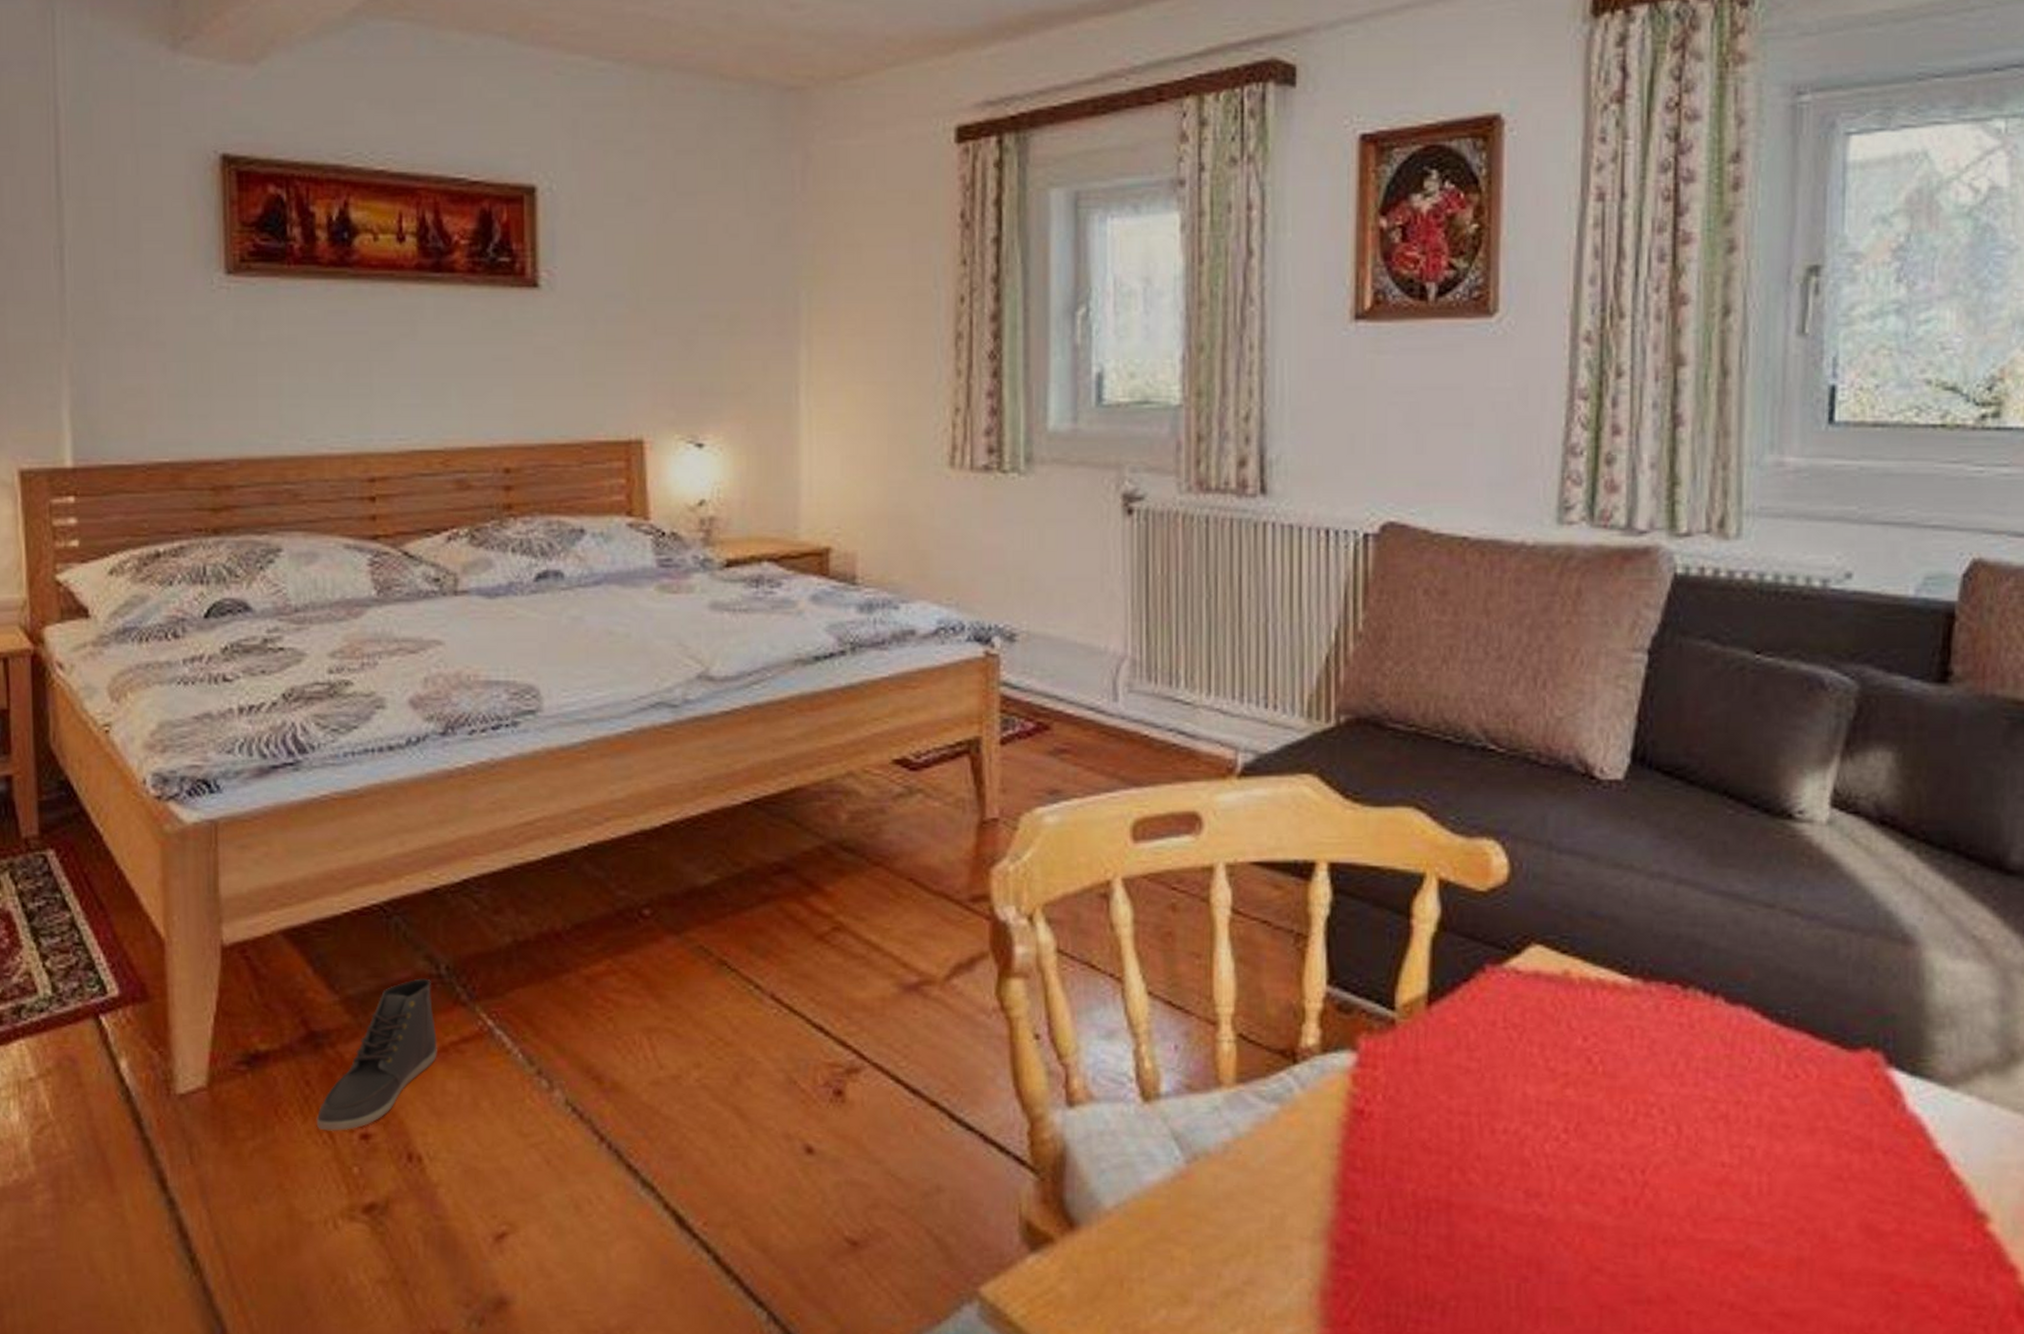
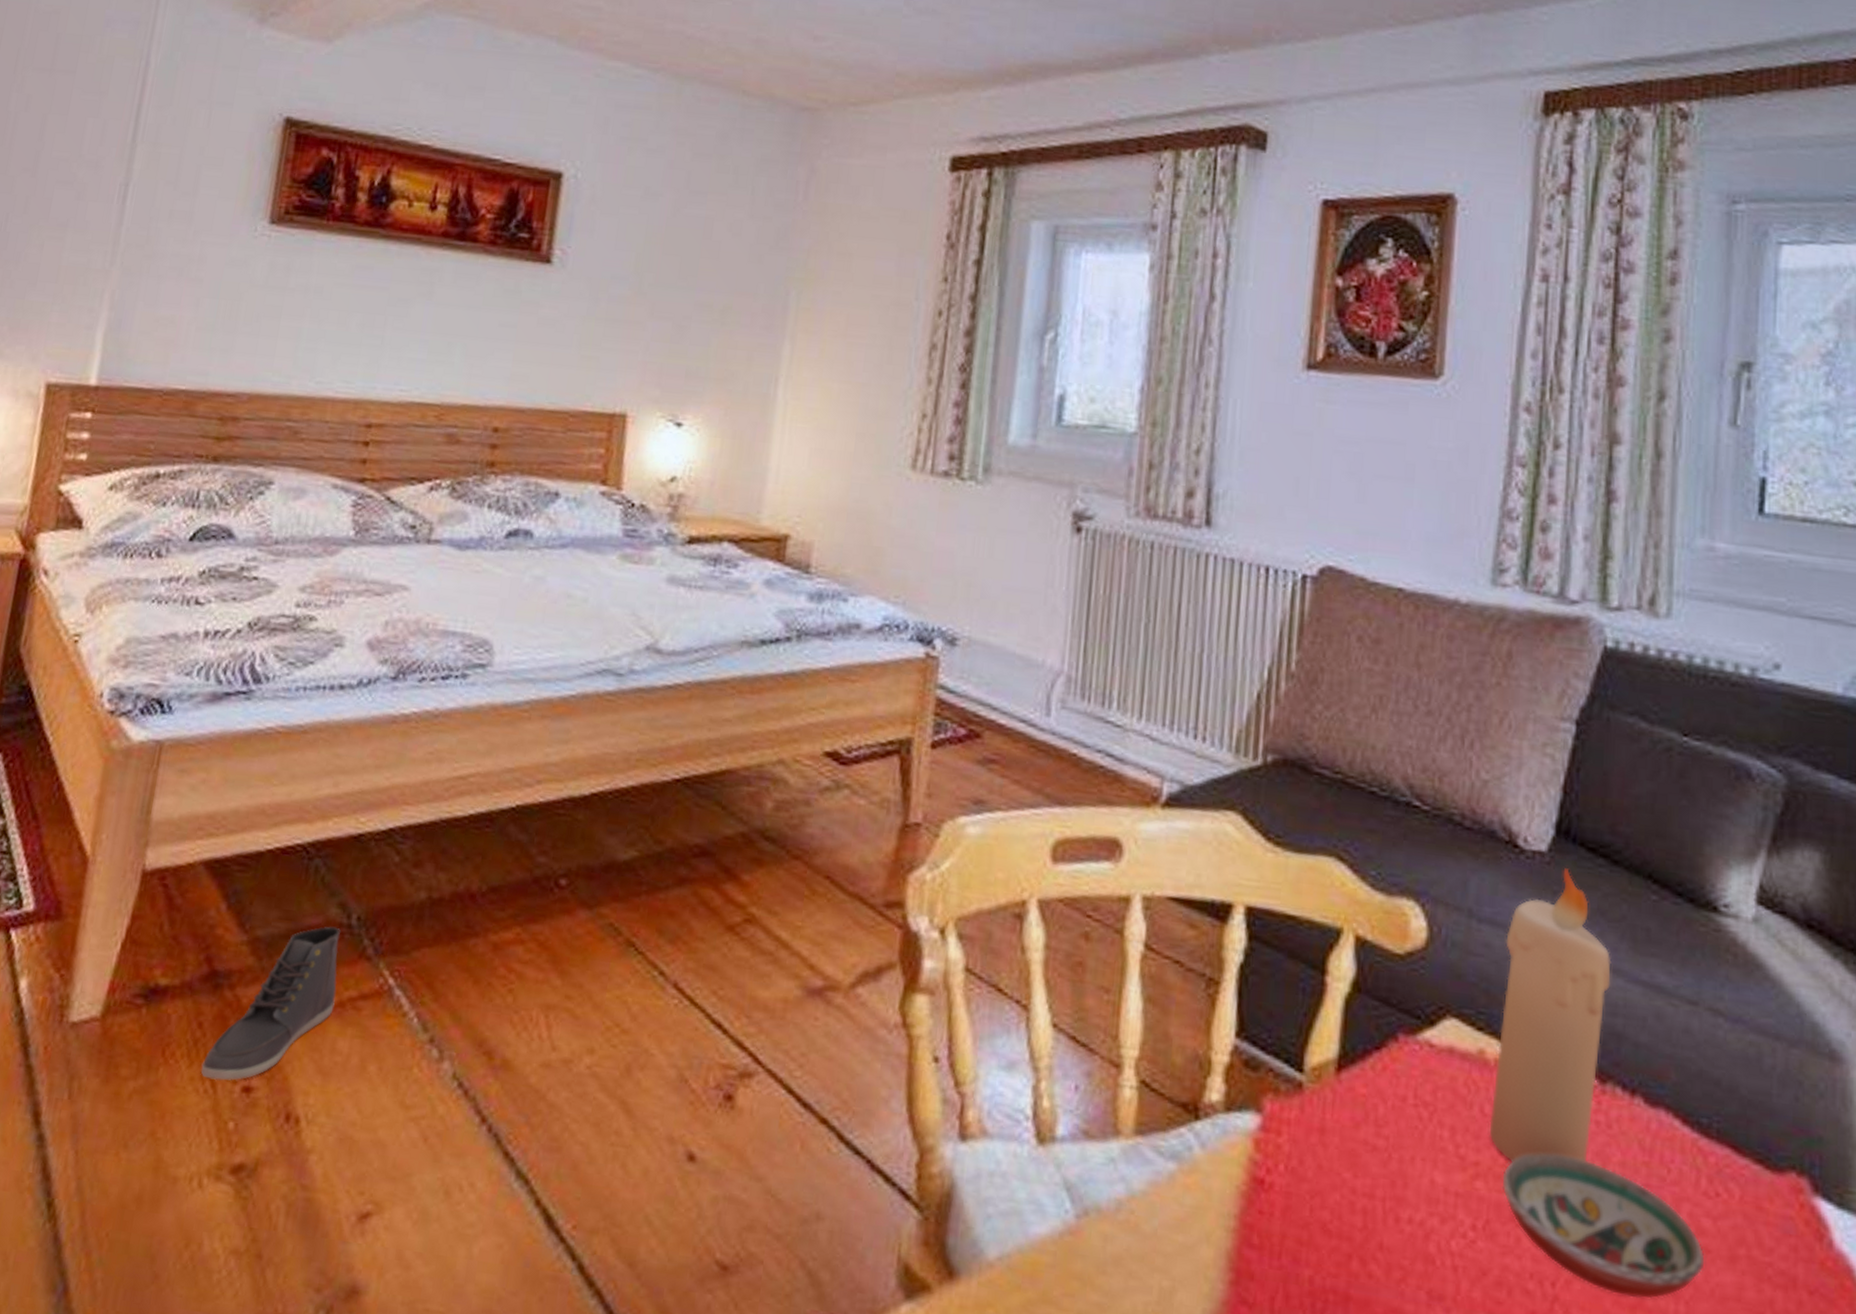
candle: none [1577,793,1690,1068] -> present [1489,868,1612,1162]
decorative bowl: none [1591,1057,1786,1175] -> present [1501,1153,1705,1299]

